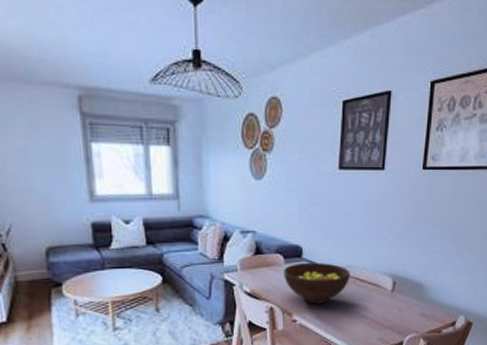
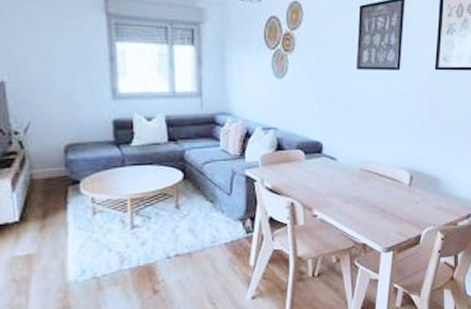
fruit bowl: present [284,262,350,304] -> none [304,157,369,199]

